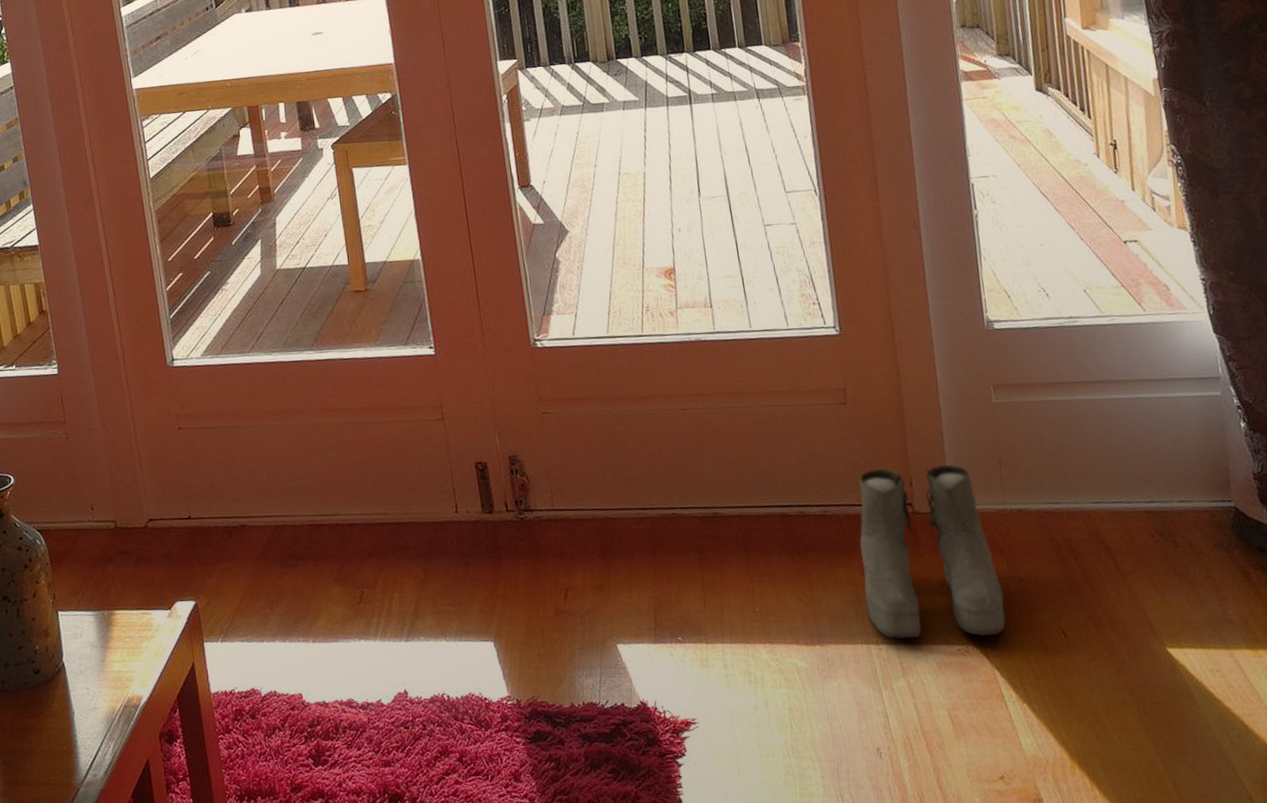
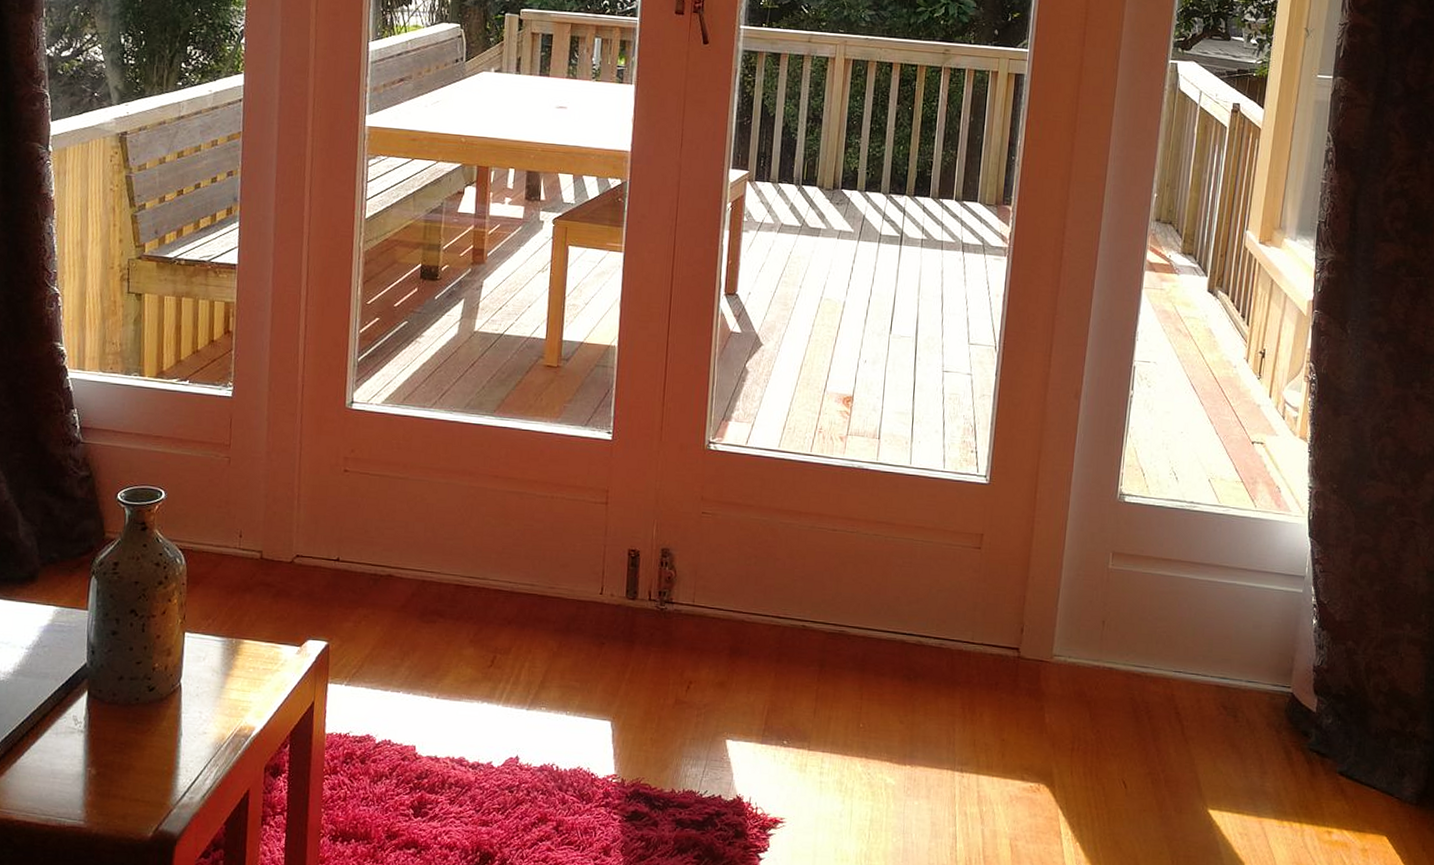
boots: present [859,465,1006,640] -> none [958,612,1081,779]

